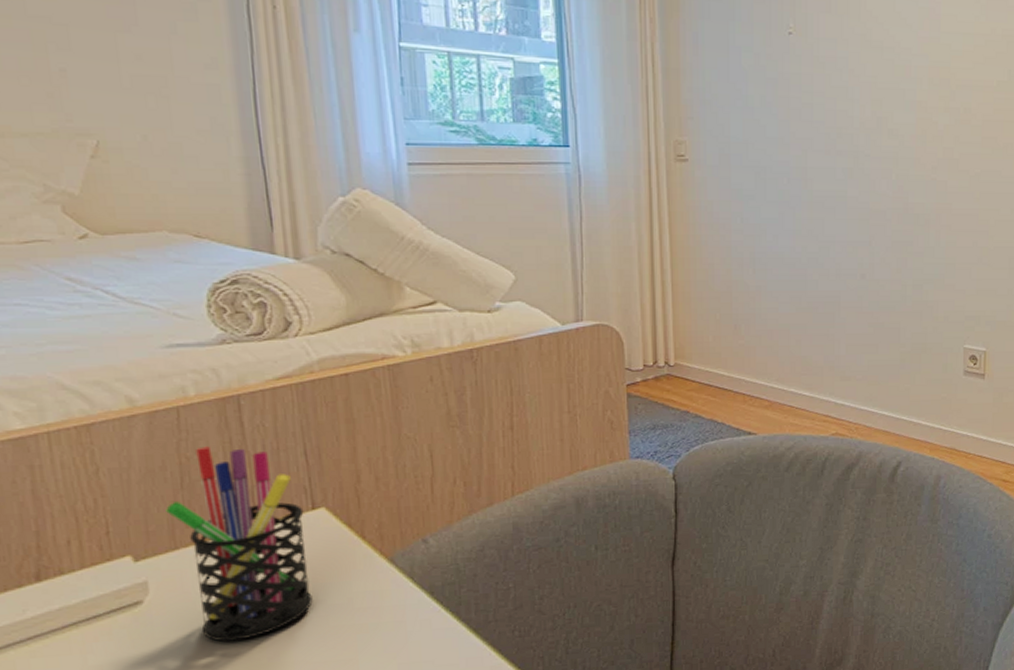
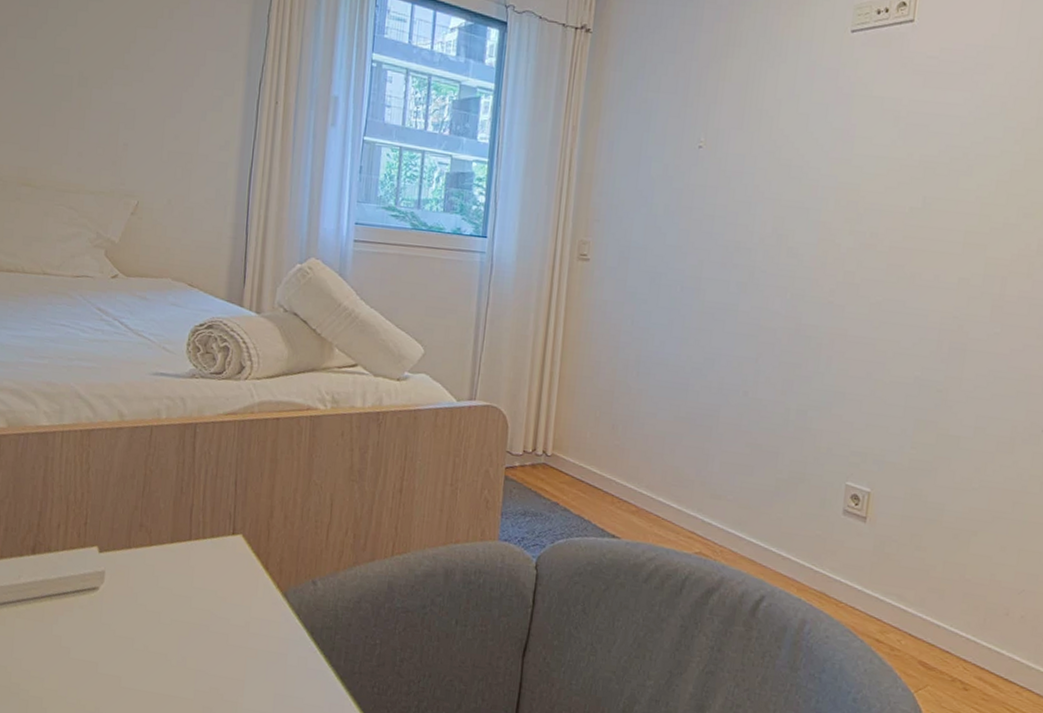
pen holder: present [166,446,313,642] -> none [128,463,226,640]

